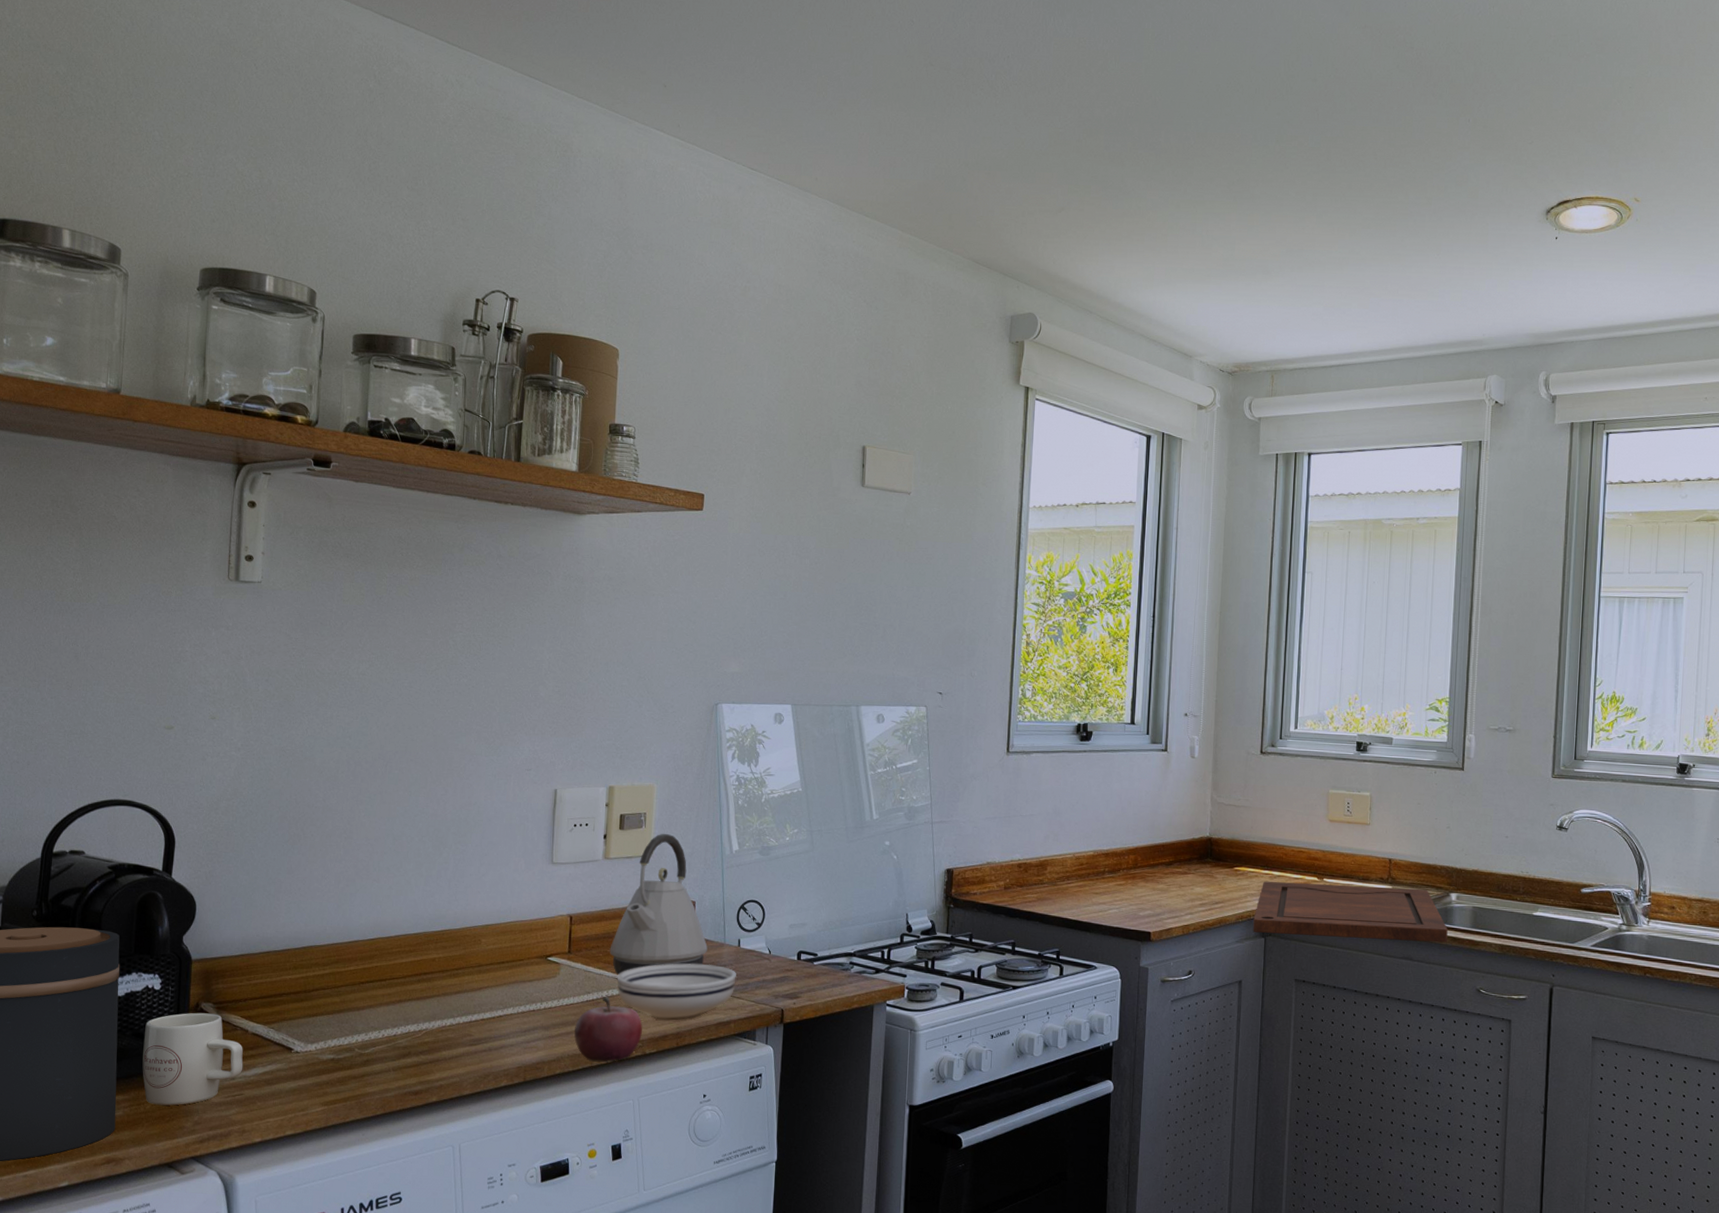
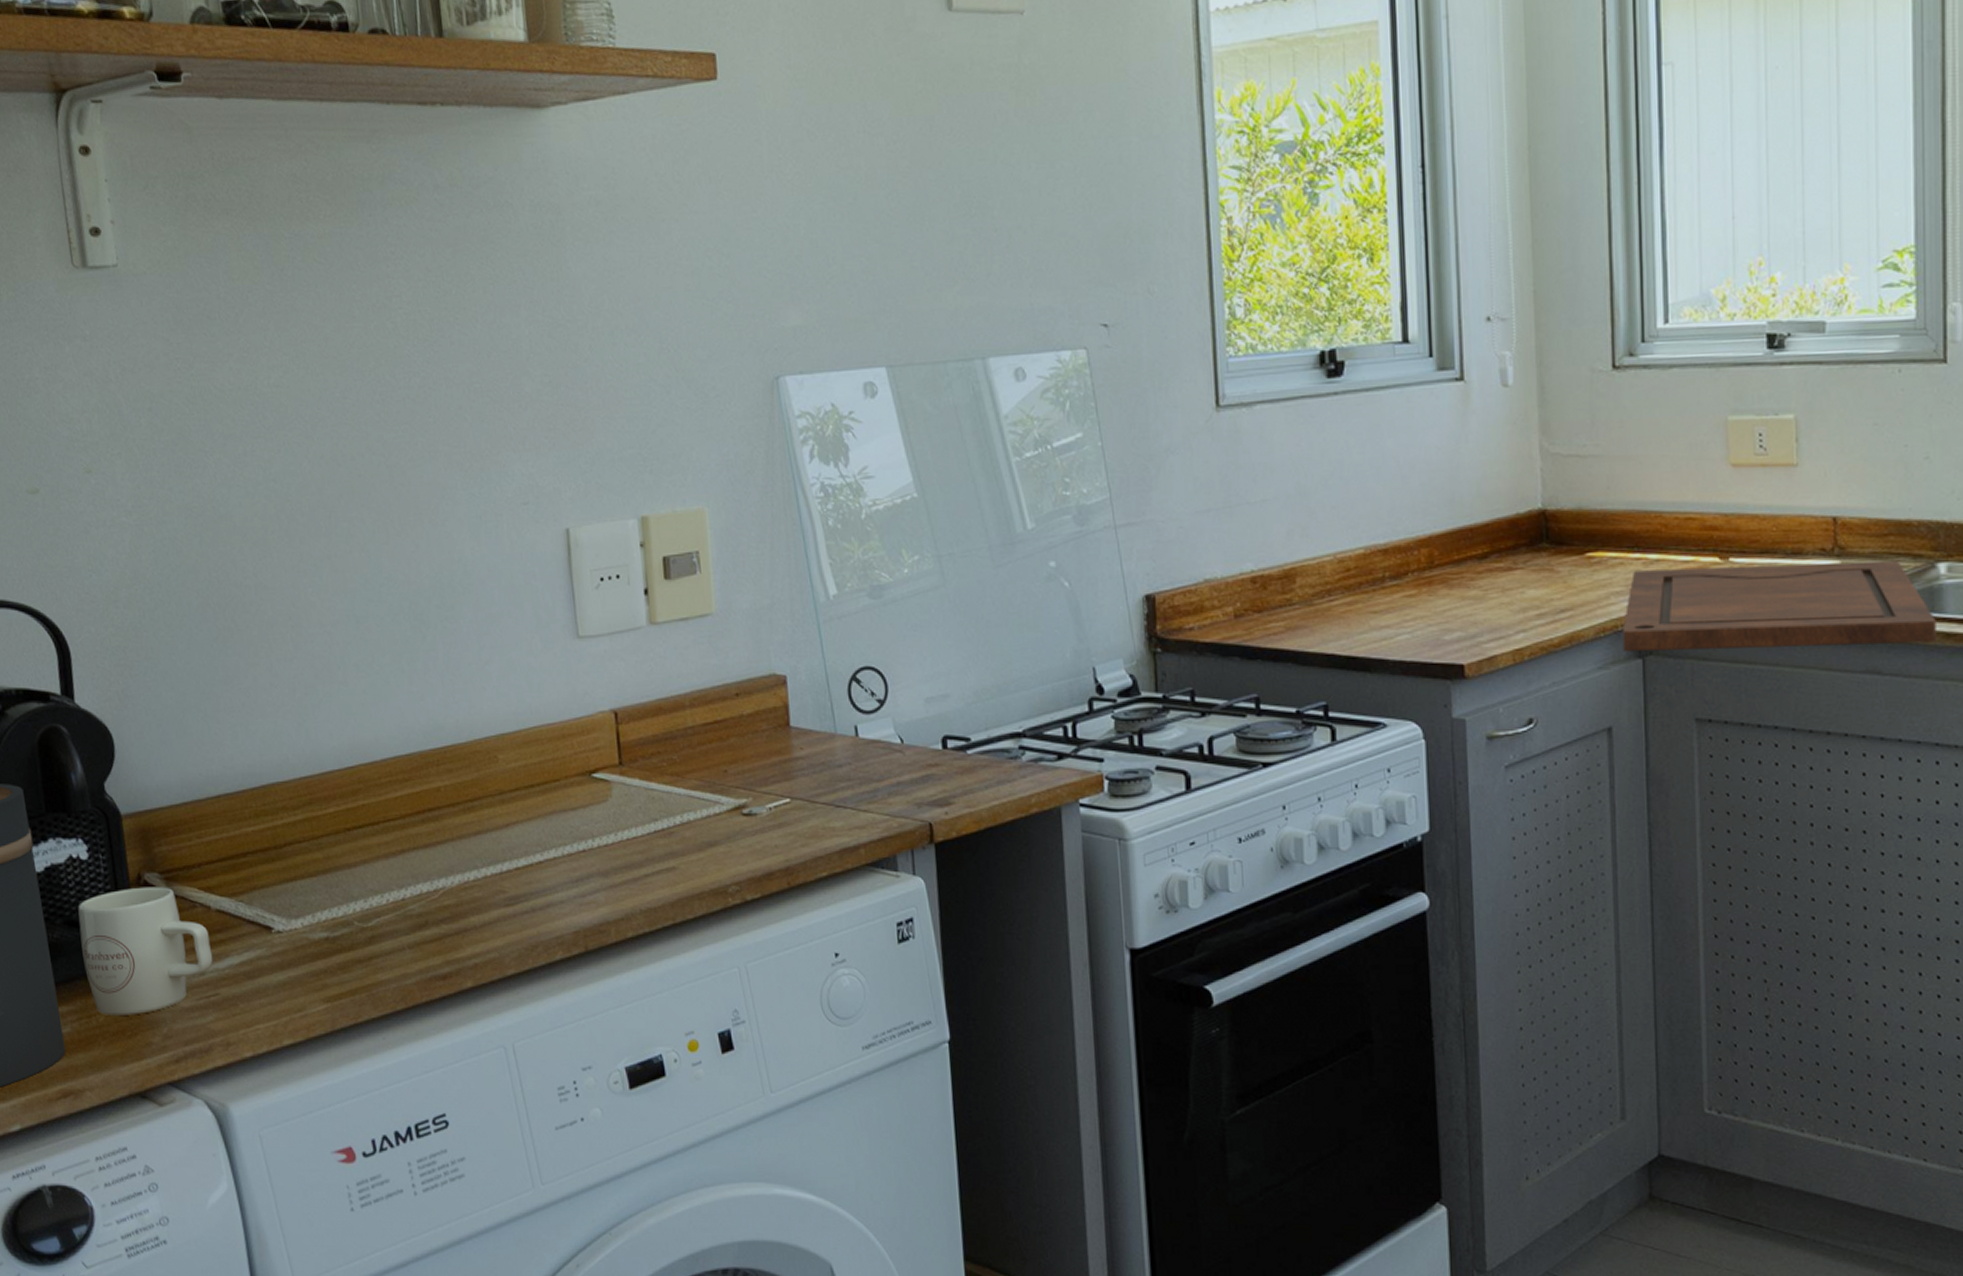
fruit: present [574,997,642,1061] -> none [643,824,738,916]
kettle: present [610,833,708,975] -> none [676,578,813,791]
bowl: present [617,963,736,1021] -> none [691,766,860,851]

